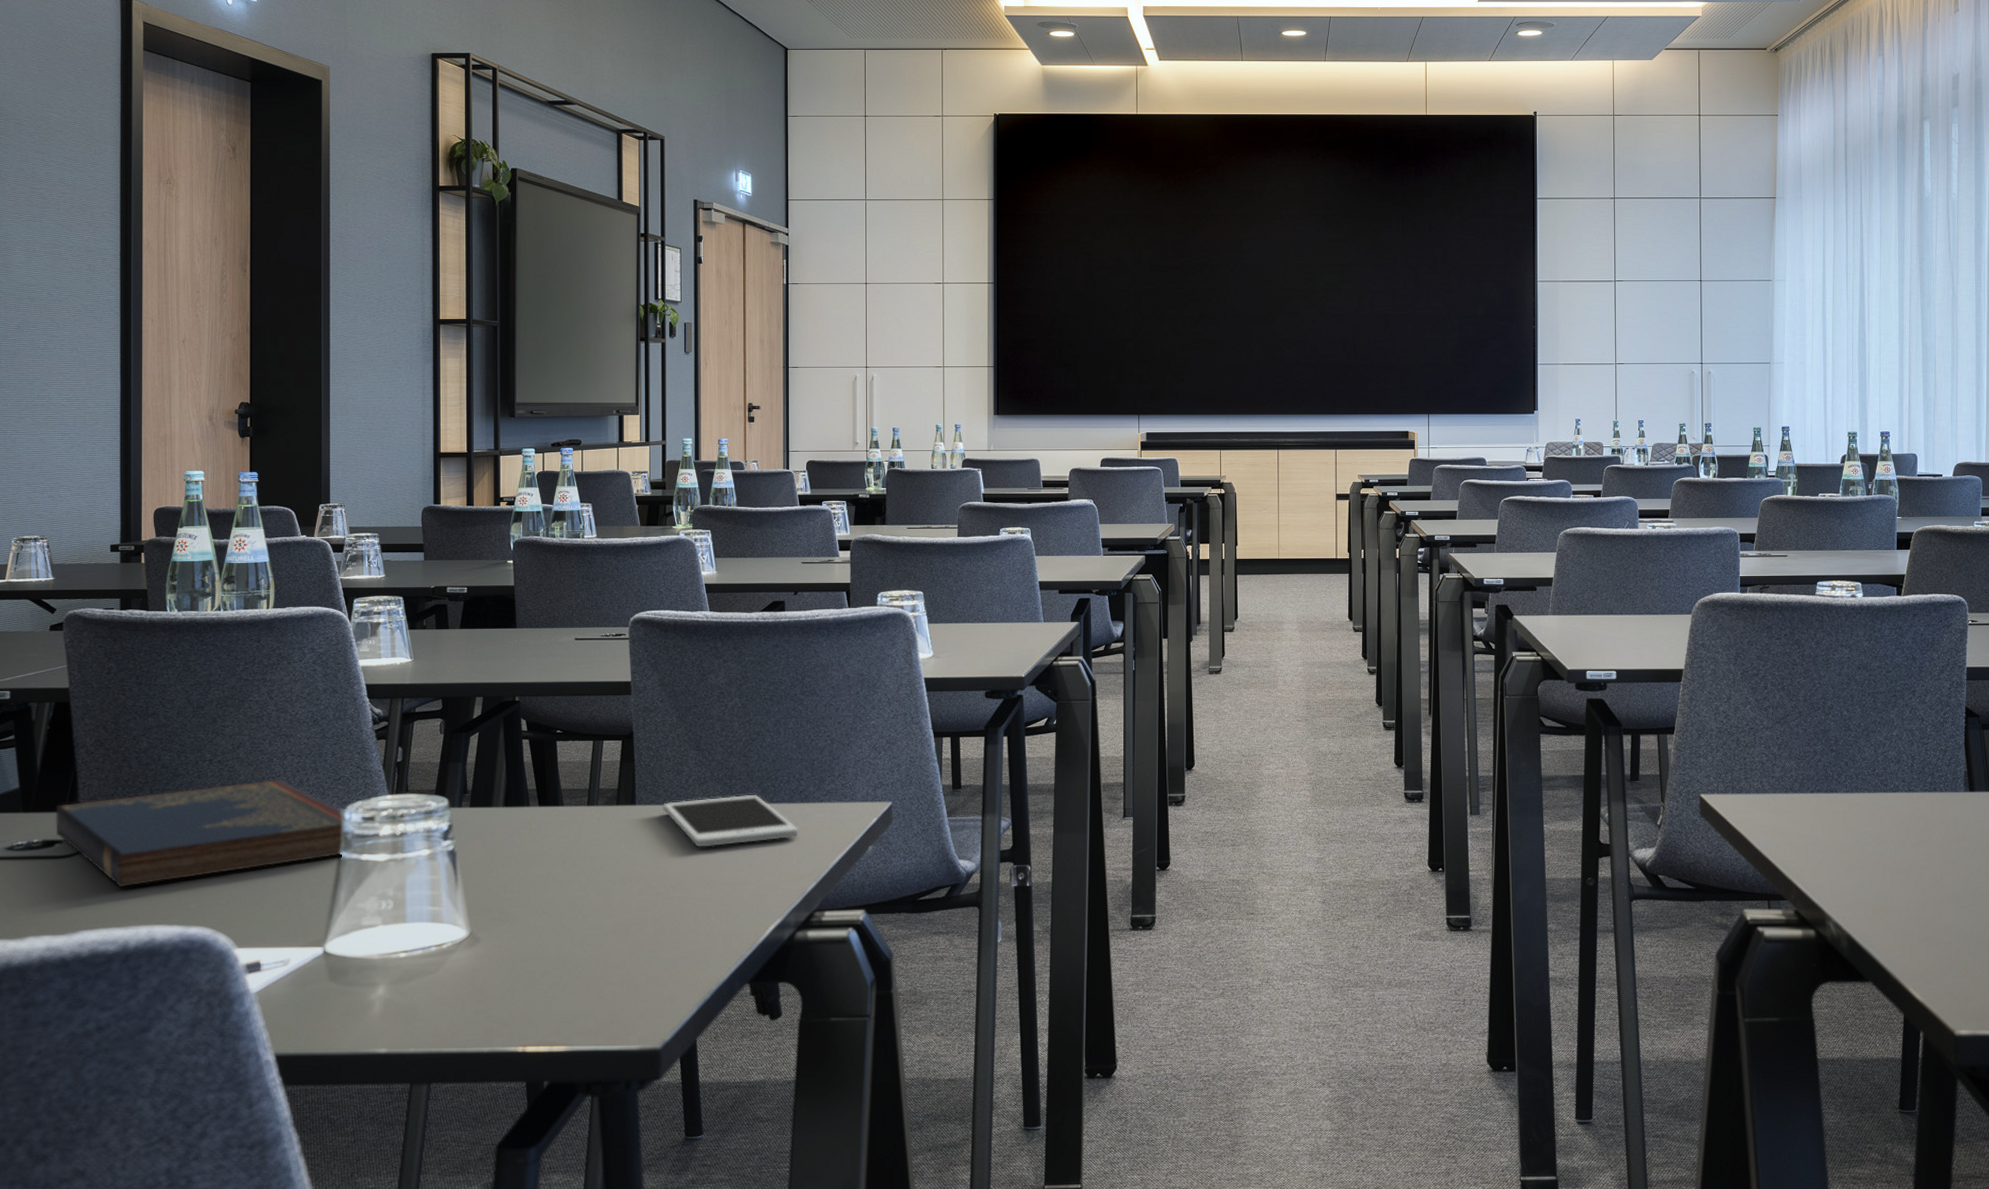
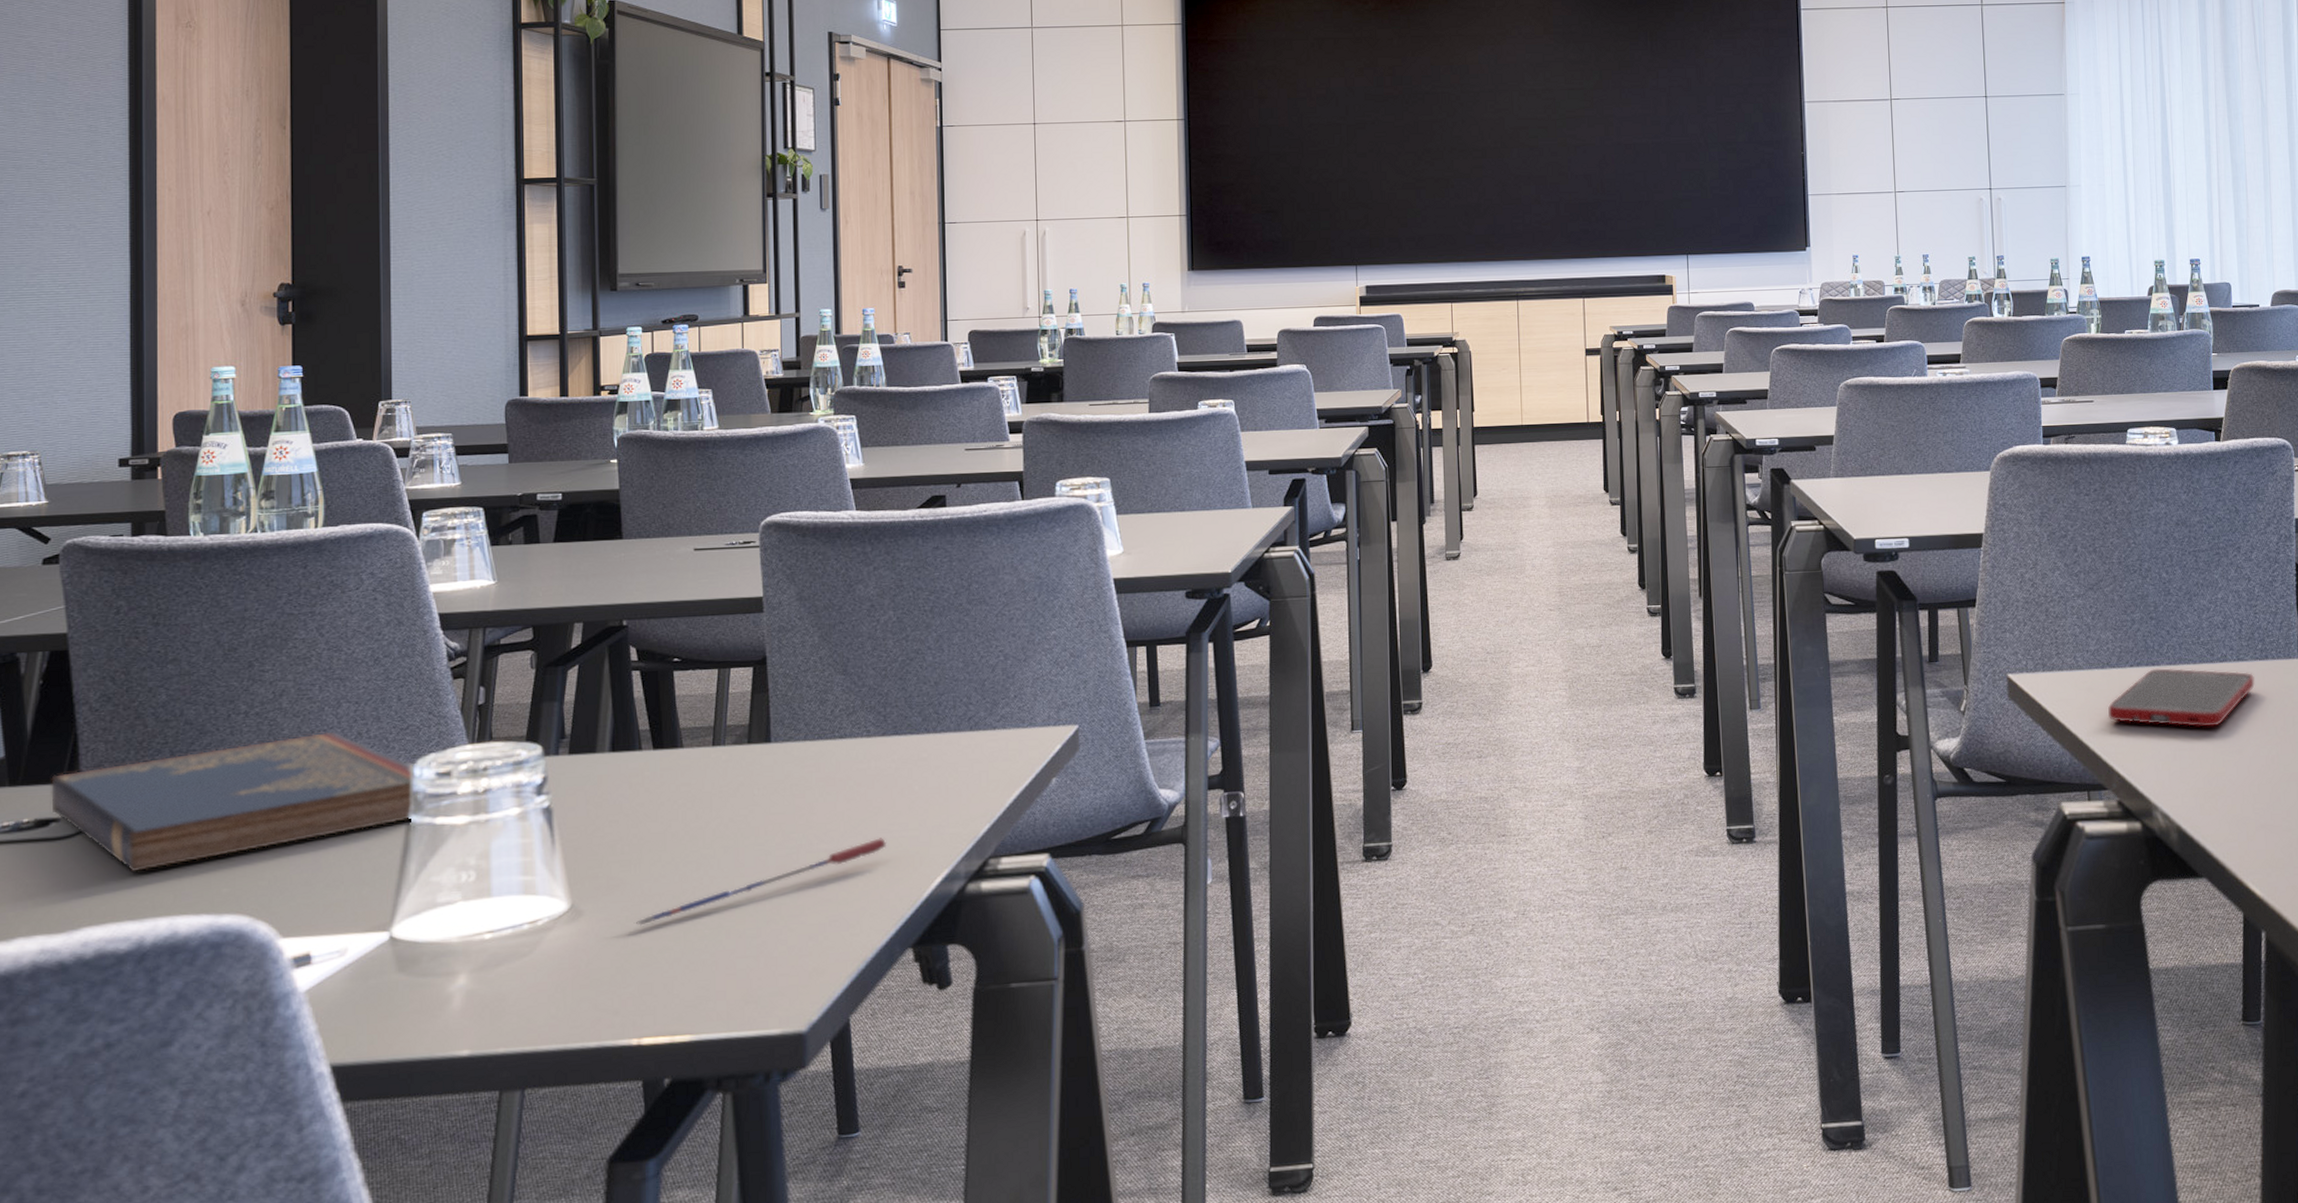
pen: none [521,889,730,954] -> present [633,838,887,927]
cell phone: present [662,794,798,847] -> none [803,723,967,789]
cell phone: none [1790,795,1923,849] -> present [2108,668,2255,727]

